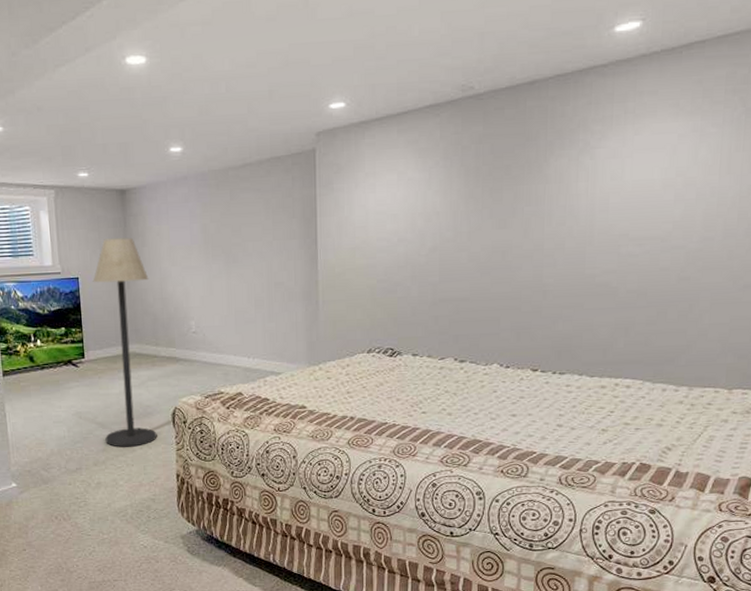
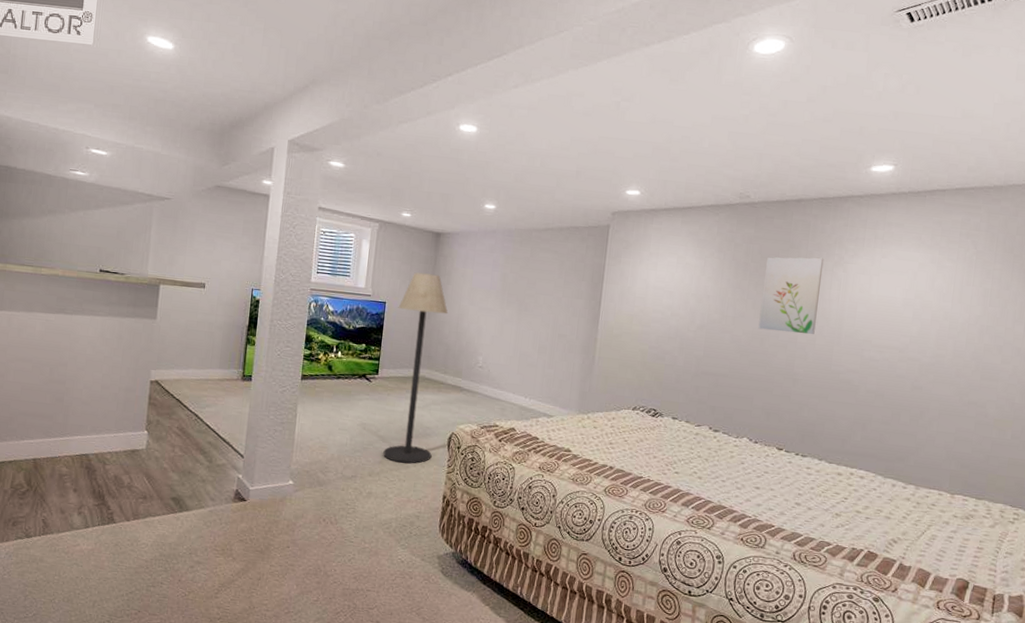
wall art: none [498,147,567,241] -> present [758,257,824,334]

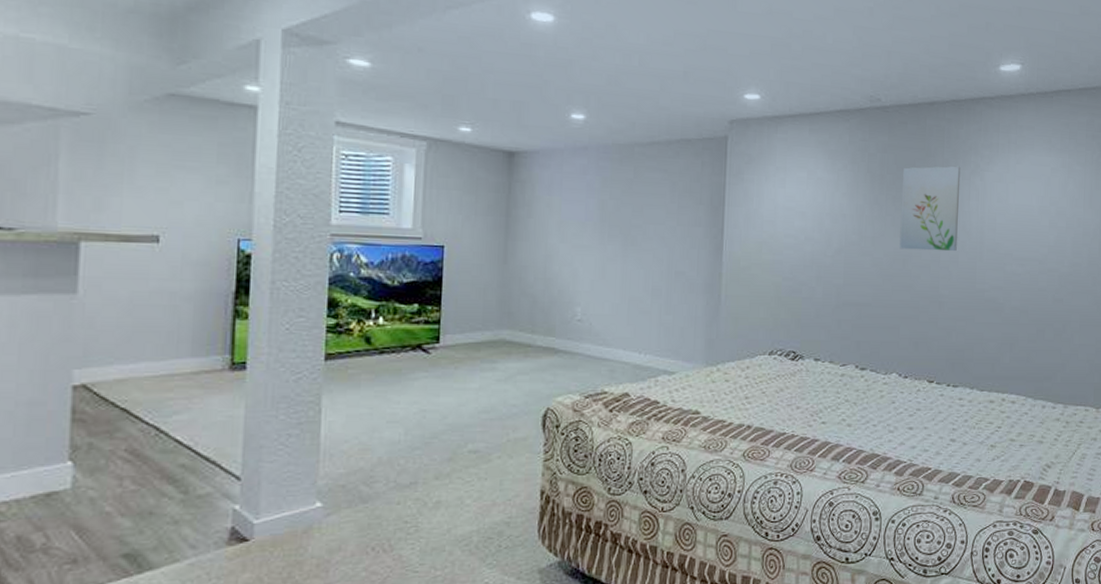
floor lamp: present [383,272,448,464] -> none [454,204,532,456]

